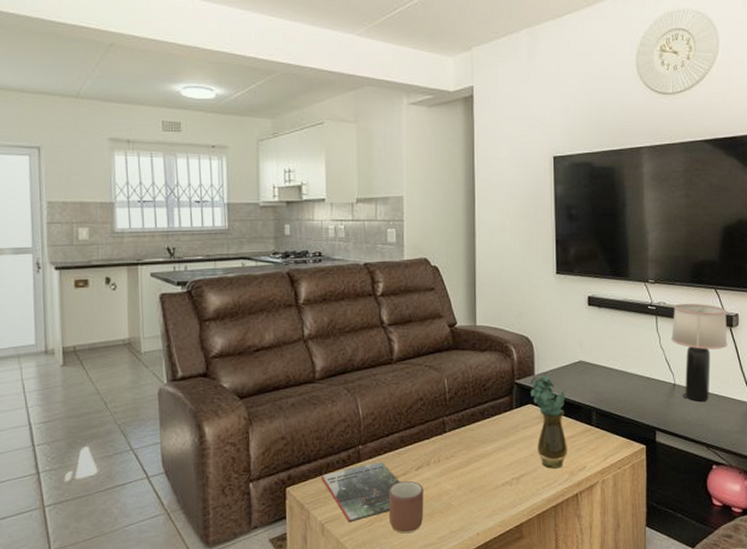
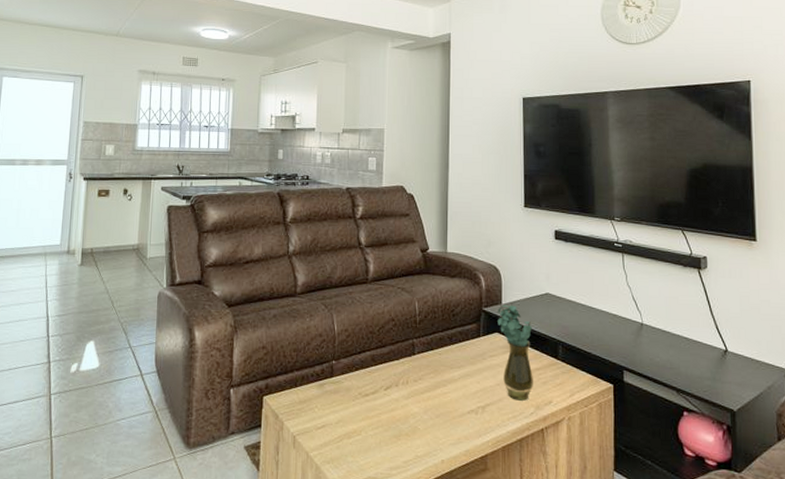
magazine: present [321,462,400,523] -> none [296,378,370,437]
mug: present [388,480,424,534] -> none [357,399,391,454]
table lamp: present [670,303,728,401] -> none [637,242,696,343]

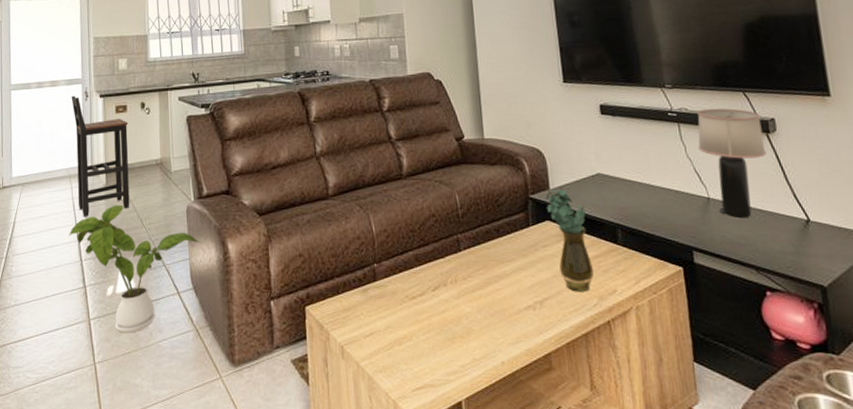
house plant: none [37,285,167,410] -> present [68,204,199,333]
bar stool: none [50,176,109,295] -> present [71,95,130,217]
table lamp: none [637,242,696,343] -> present [697,108,766,217]

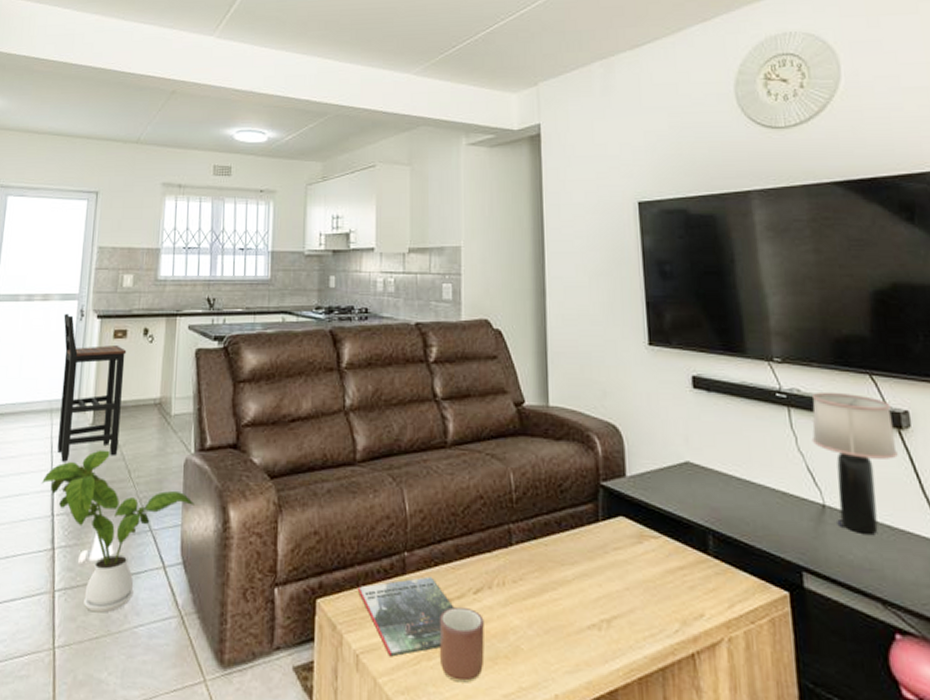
magazine: none [339,281,418,346] -> present [358,576,454,657]
mug: none [405,302,444,360] -> present [439,606,485,683]
vase: present [546,187,594,292] -> none [621,474,676,613]

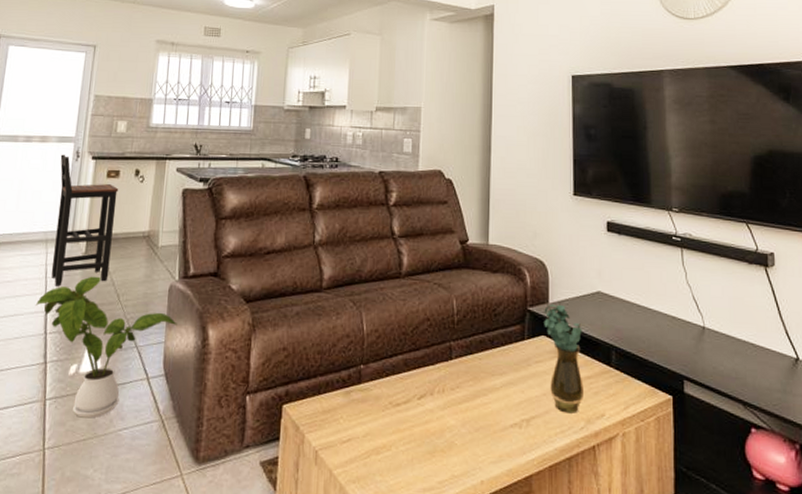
magazine: present [358,576,454,657] -> none [319,385,401,453]
mug: present [439,606,485,683] -> none [386,410,425,473]
vase: none [621,474,676,613] -> present [544,301,583,413]
table lamp: present [811,391,898,534] -> none [698,236,763,350]

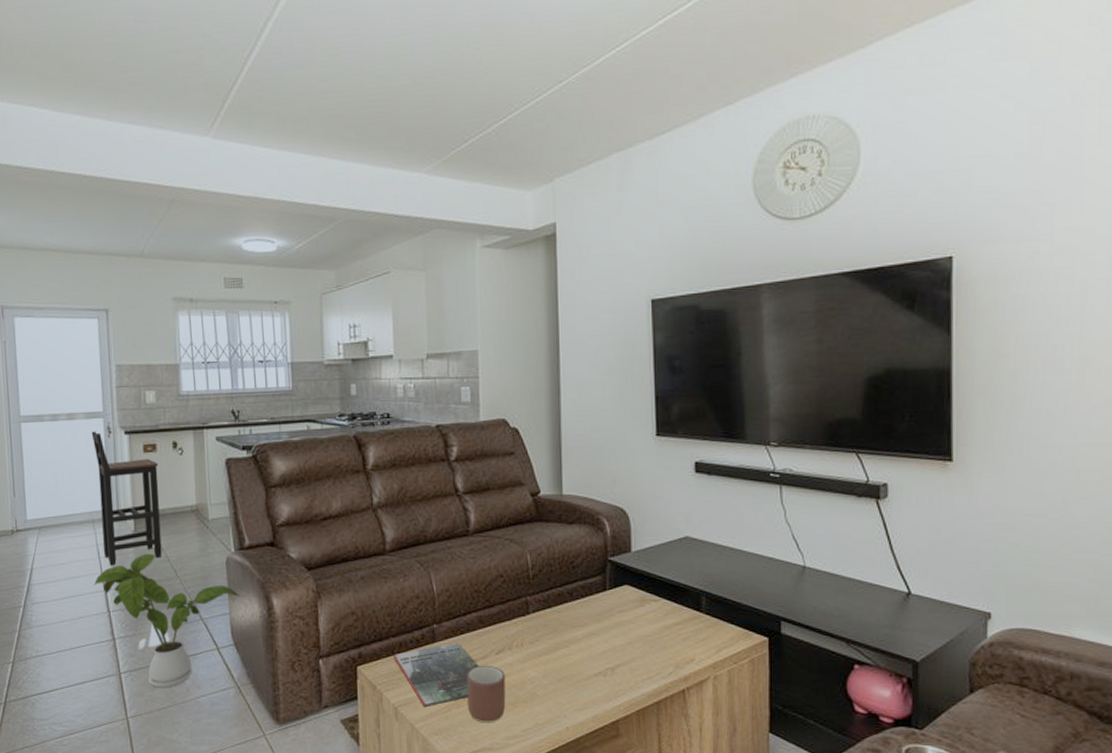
magazine: none [319,385,401,453] -> present [394,643,479,708]
mug: none [386,410,425,473] -> present [465,665,506,723]
vase: present [544,301,583,413] -> none [626,549,671,660]

